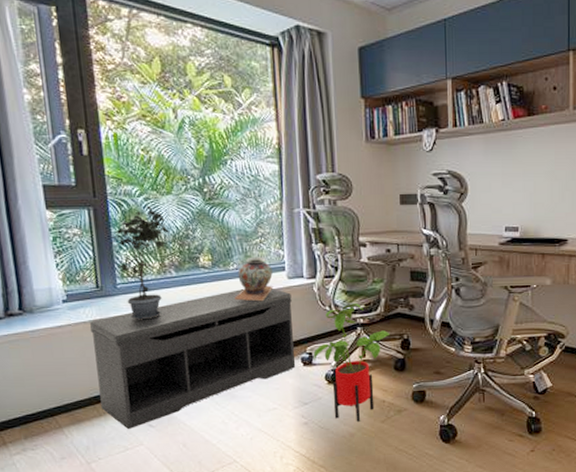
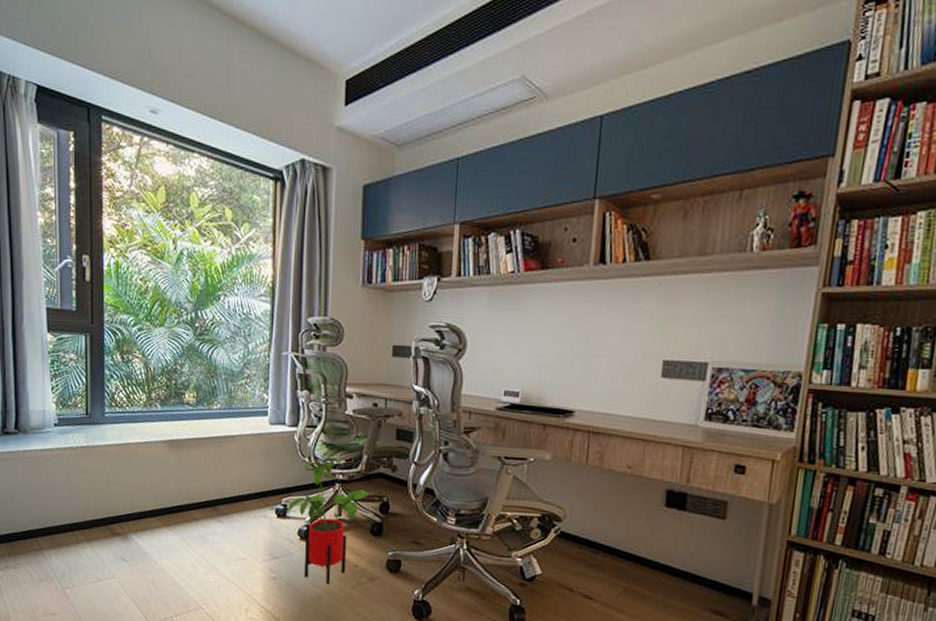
bench: present [90,289,295,430] -> none [77,430,272,561]
potted plant: present [108,205,170,320] -> none [101,336,160,452]
decorative vase: present [234,256,274,301] -> none [215,398,255,444]

